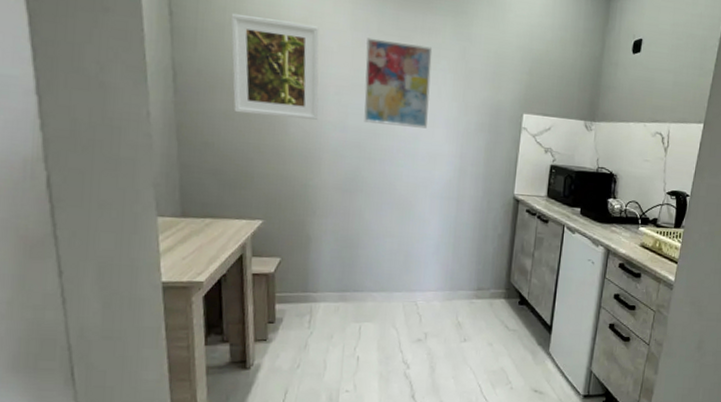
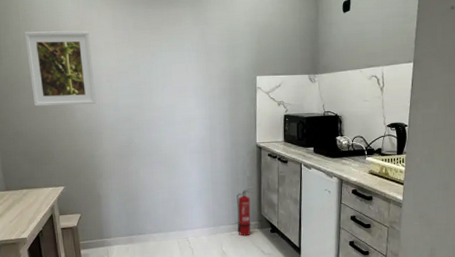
wall art: present [364,37,433,129] -> none [126,33,180,100]
fire extinguisher: none [479,246,505,307] -> present [237,186,254,236]

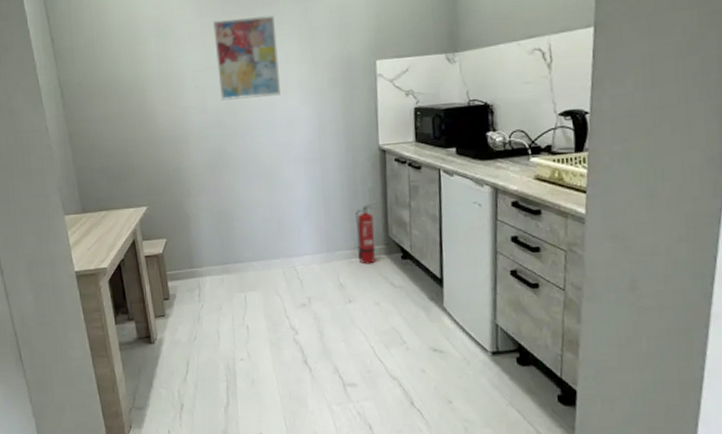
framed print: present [24,31,96,107] -> none [97,22,180,114]
wall art: none [126,33,180,100] -> present [213,15,280,100]

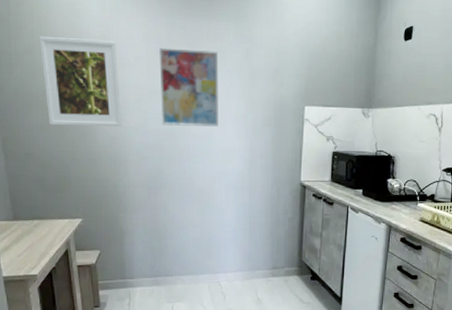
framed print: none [97,22,180,114] -> present [39,35,121,127]
fire extinguisher: present [355,200,379,265] -> none [275,228,296,283]

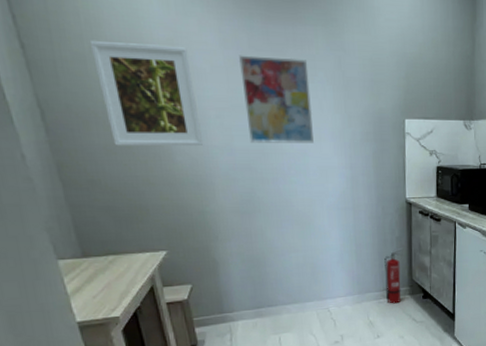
fire extinguisher: none [275,228,296,283] -> present [384,247,404,304]

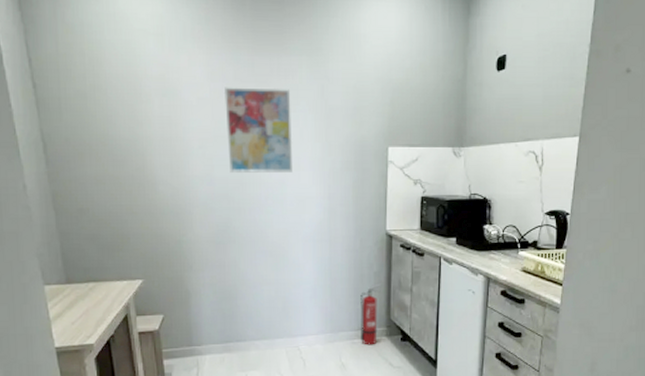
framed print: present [89,40,202,147] -> none [91,78,184,177]

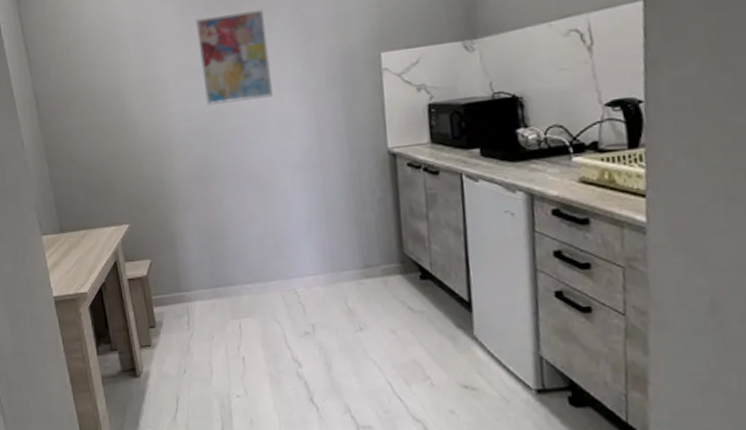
fire extinguisher: present [360,283,382,345] -> none [363,211,390,286]

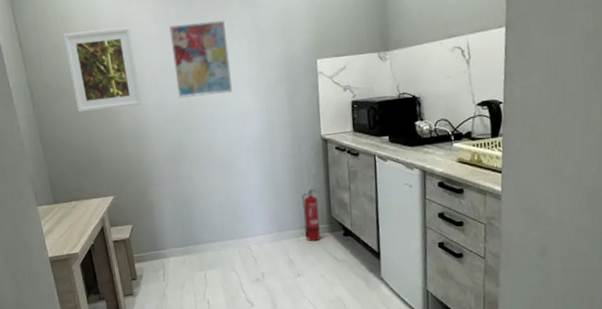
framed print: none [73,23,162,125] -> present [63,27,141,113]
fire extinguisher: none [363,211,390,286] -> present [302,184,322,242]

